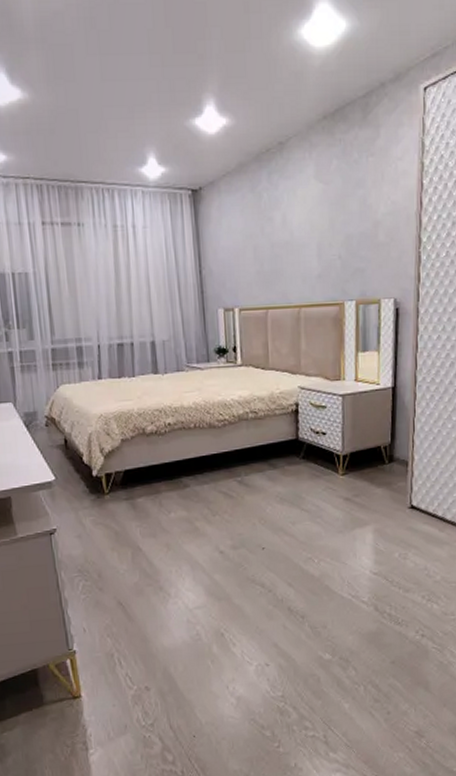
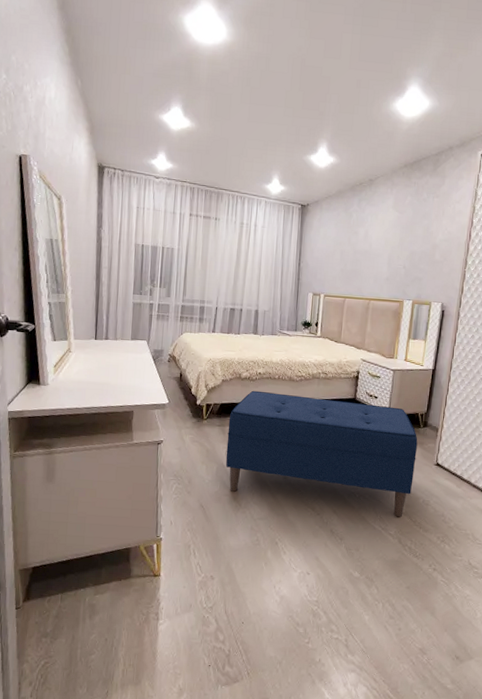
bench: none [137,442,385,580] -> present [225,390,418,518]

